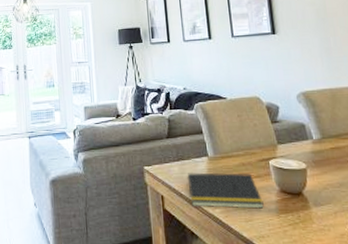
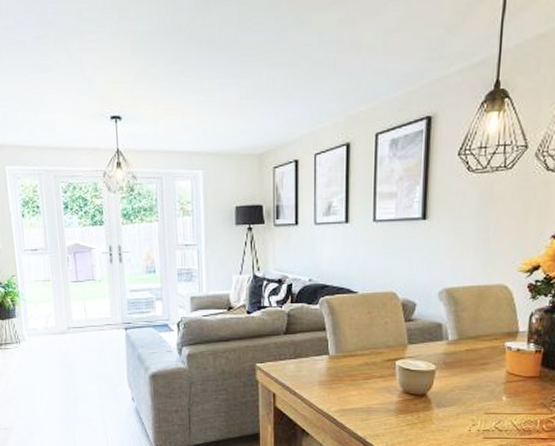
notepad: present [186,173,264,209] -> none [302,371,383,409]

